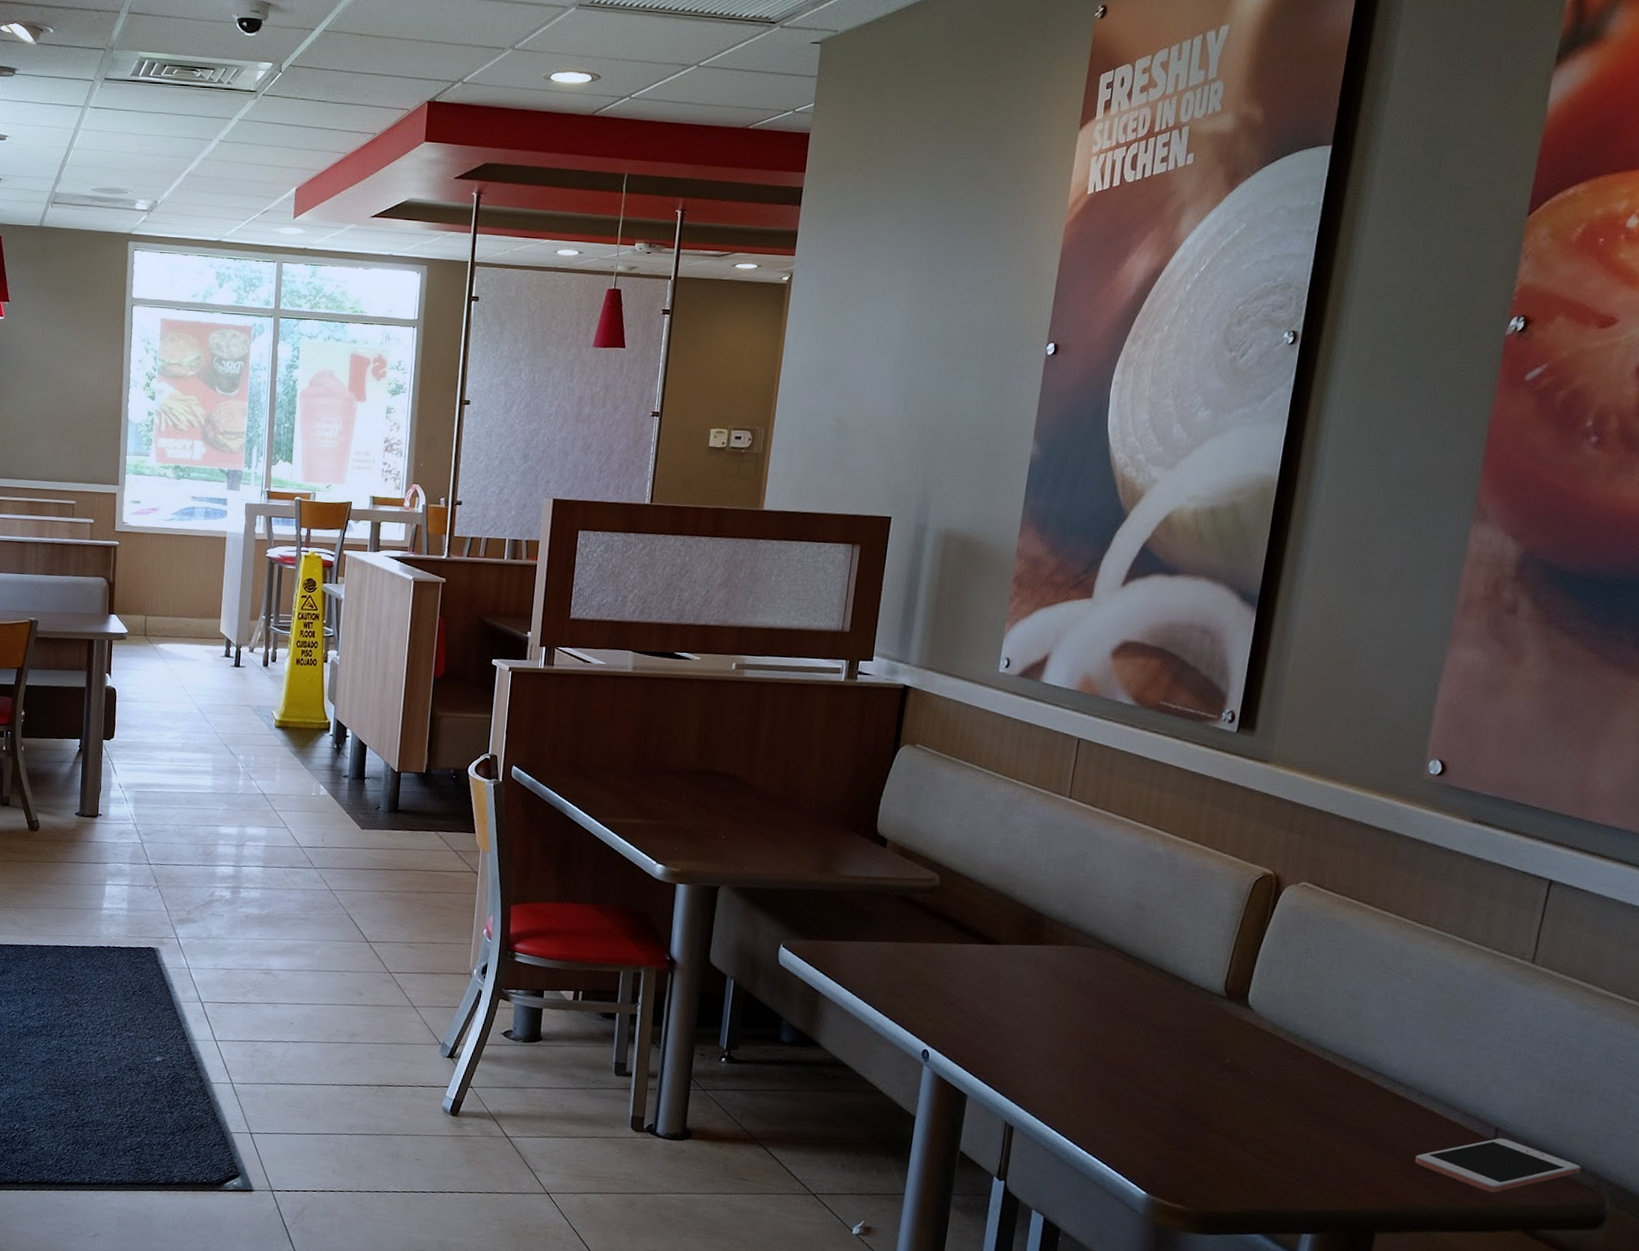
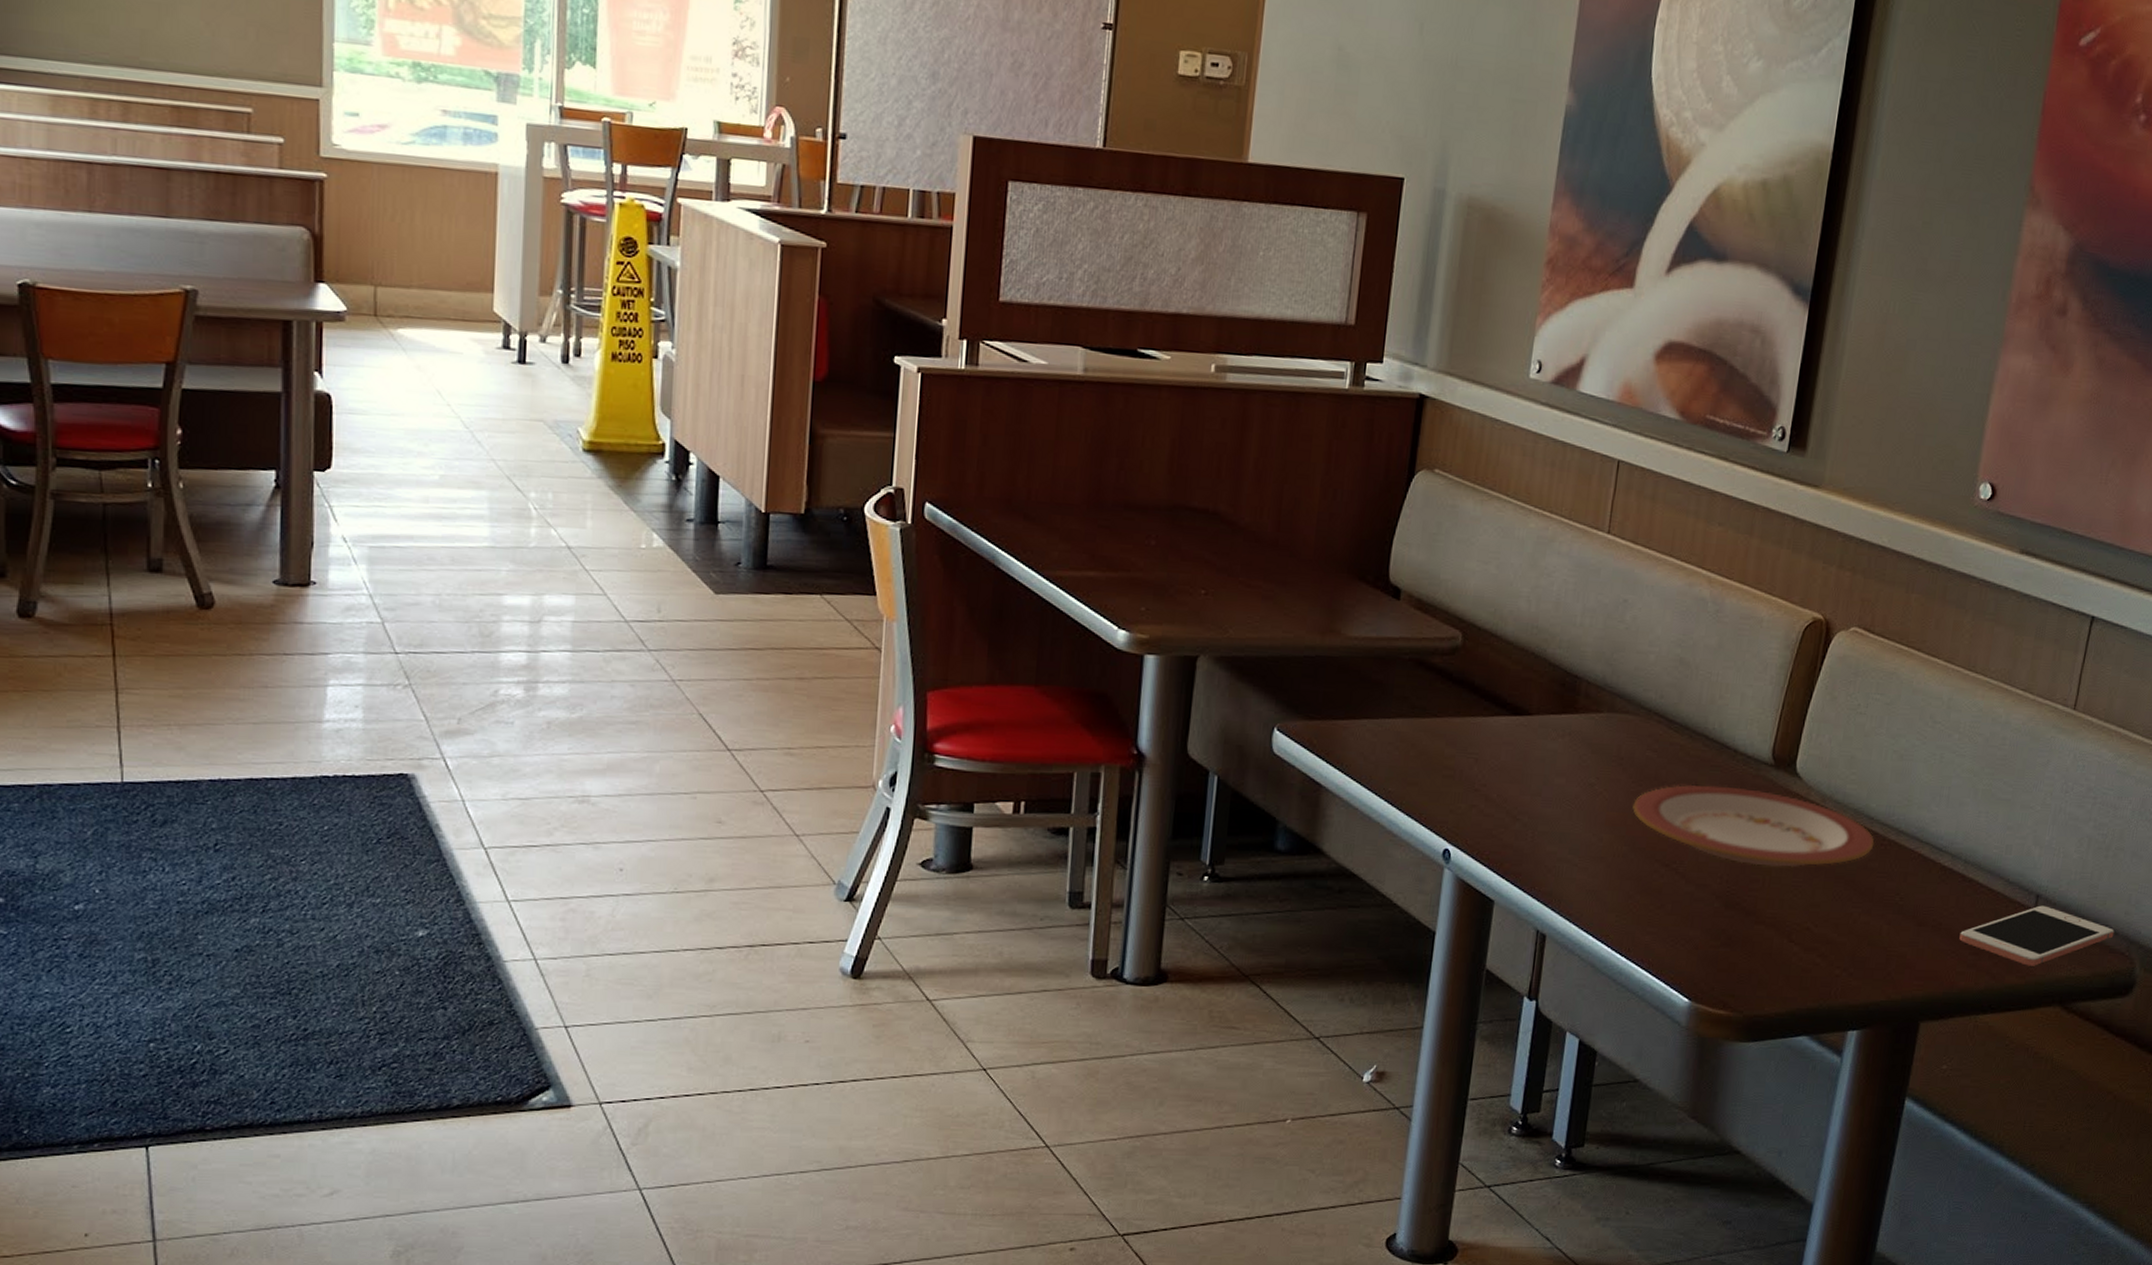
plate: none [1093,1009,1327,1086] -> present [1633,785,1875,867]

